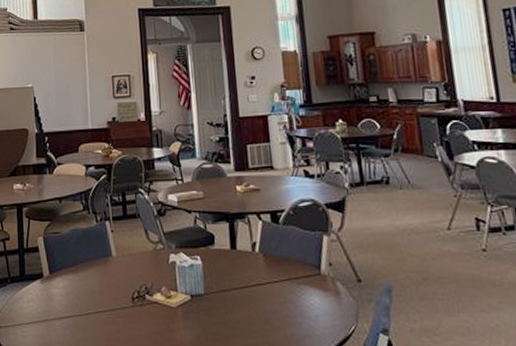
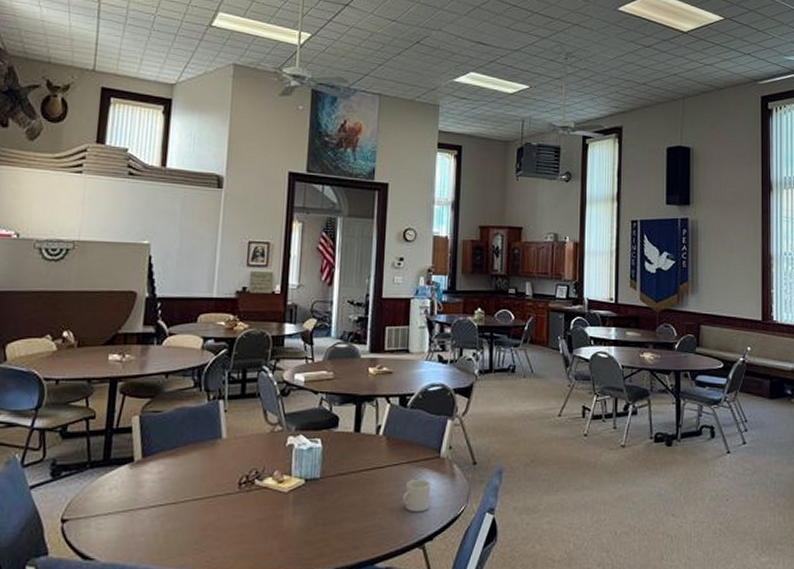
mug: none [288,296,318,331] -> present [403,479,431,513]

